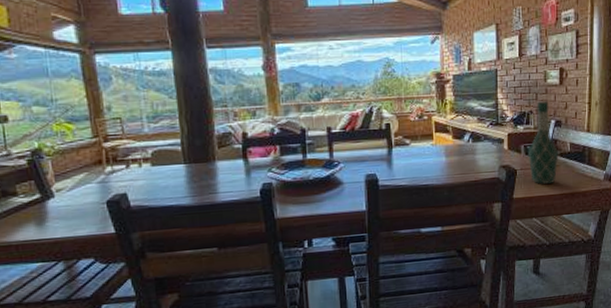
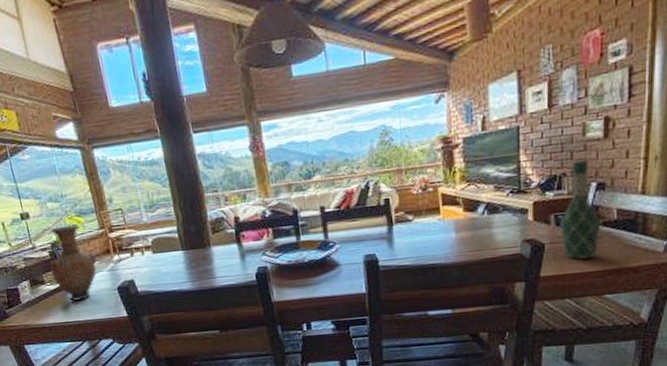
vase: none [26,131,85,216] -> present [49,224,97,301]

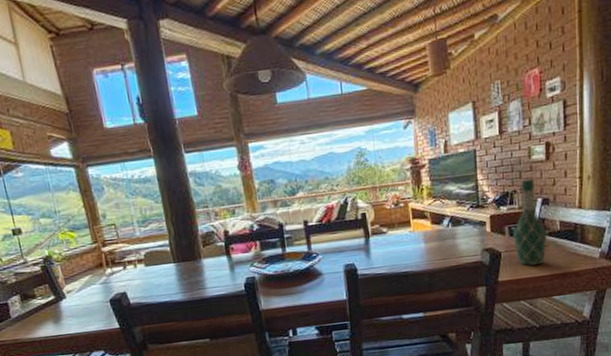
vase: present [49,224,97,301] -> none [41,239,90,315]

